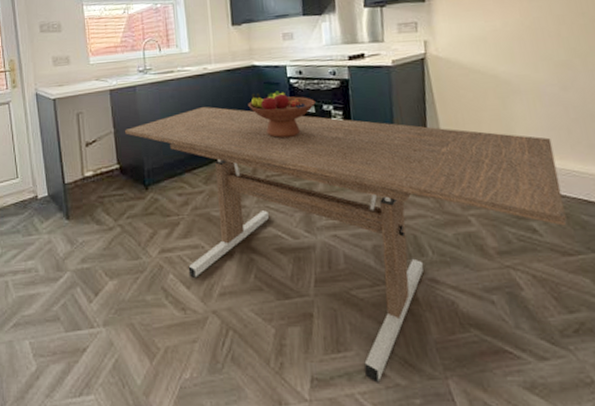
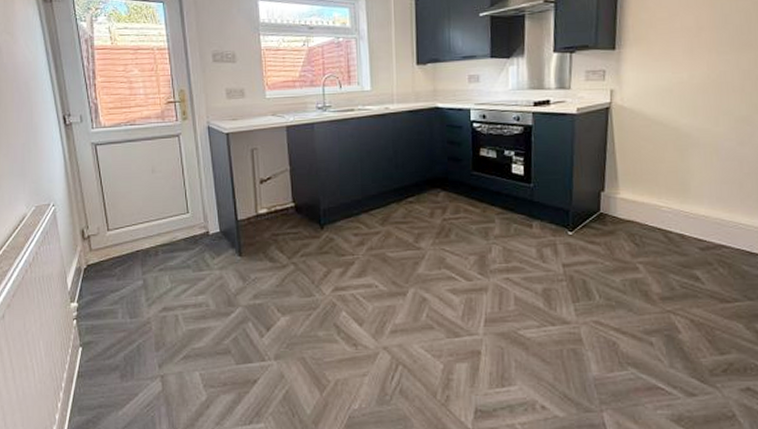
dining table: present [125,107,567,383] -> none [302,148,728,415]
fruit bowl: present [248,91,316,138] -> none [429,134,497,182]

